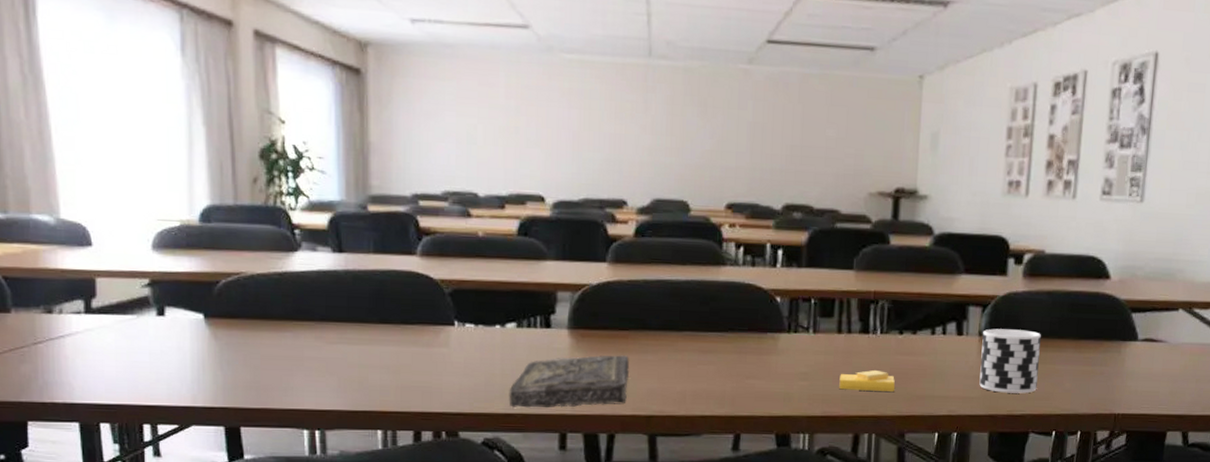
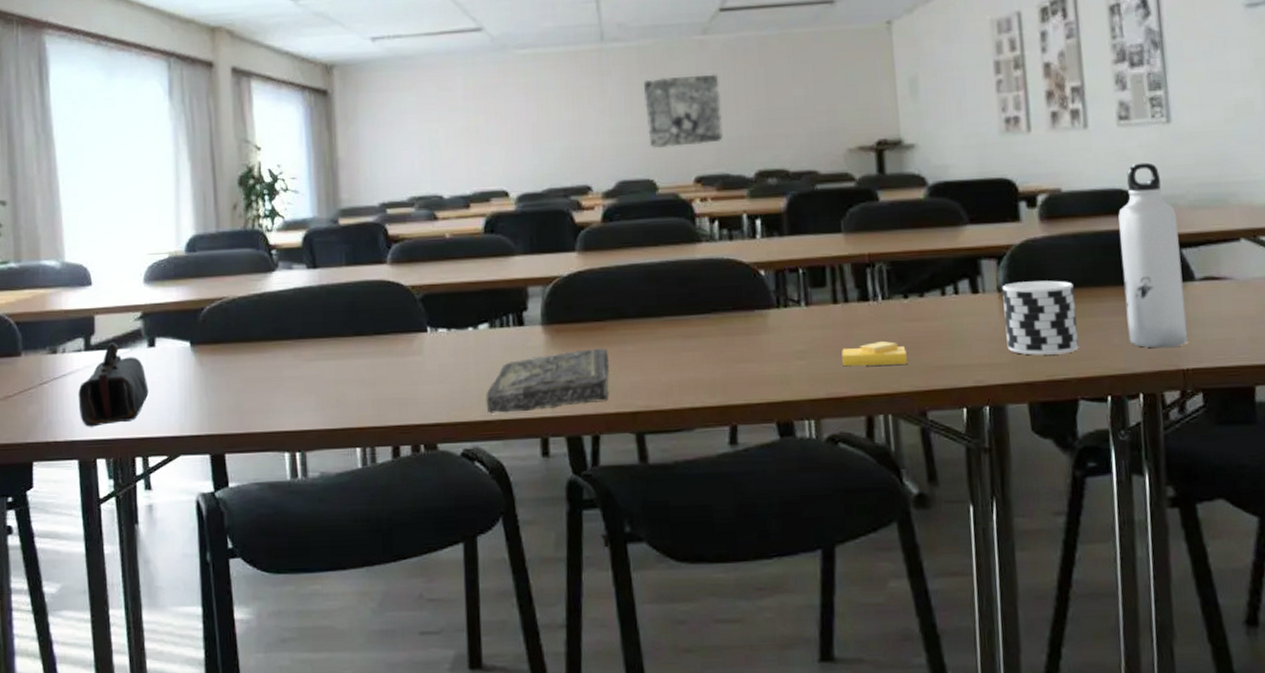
pencil case: none [78,307,158,391] -> present [78,342,149,427]
map: none [685,101,759,172] -> present [643,74,723,149]
water bottle: none [1077,235,1133,395] -> present [1118,162,1188,349]

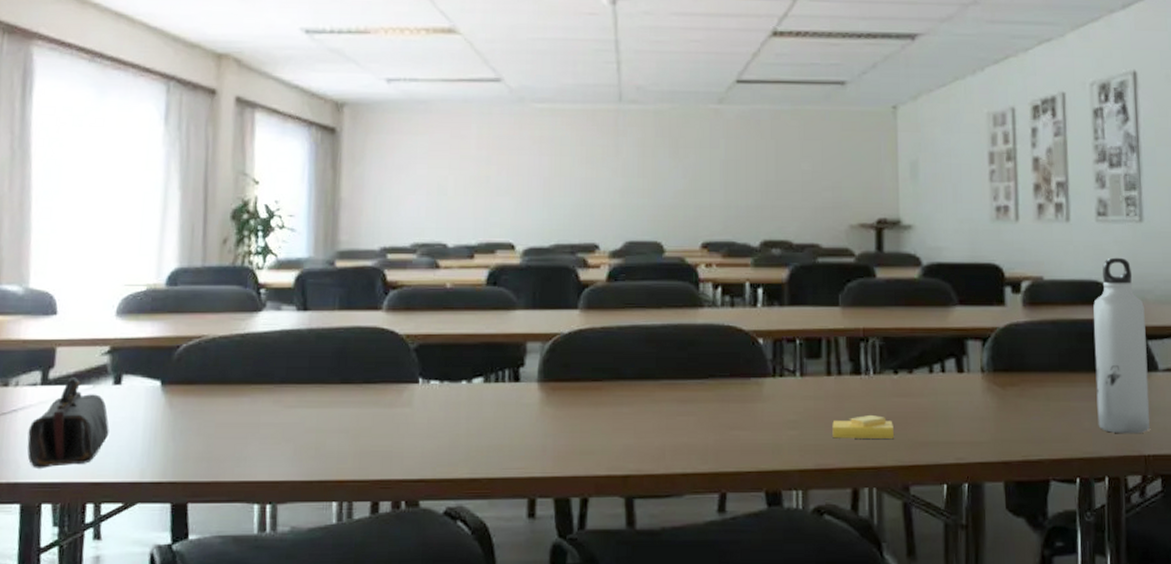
book: present [485,348,610,414] -> none [474,409,604,471]
map: present [643,74,723,149] -> none [657,142,731,212]
cup: present [1002,280,1079,355] -> none [985,364,1053,436]

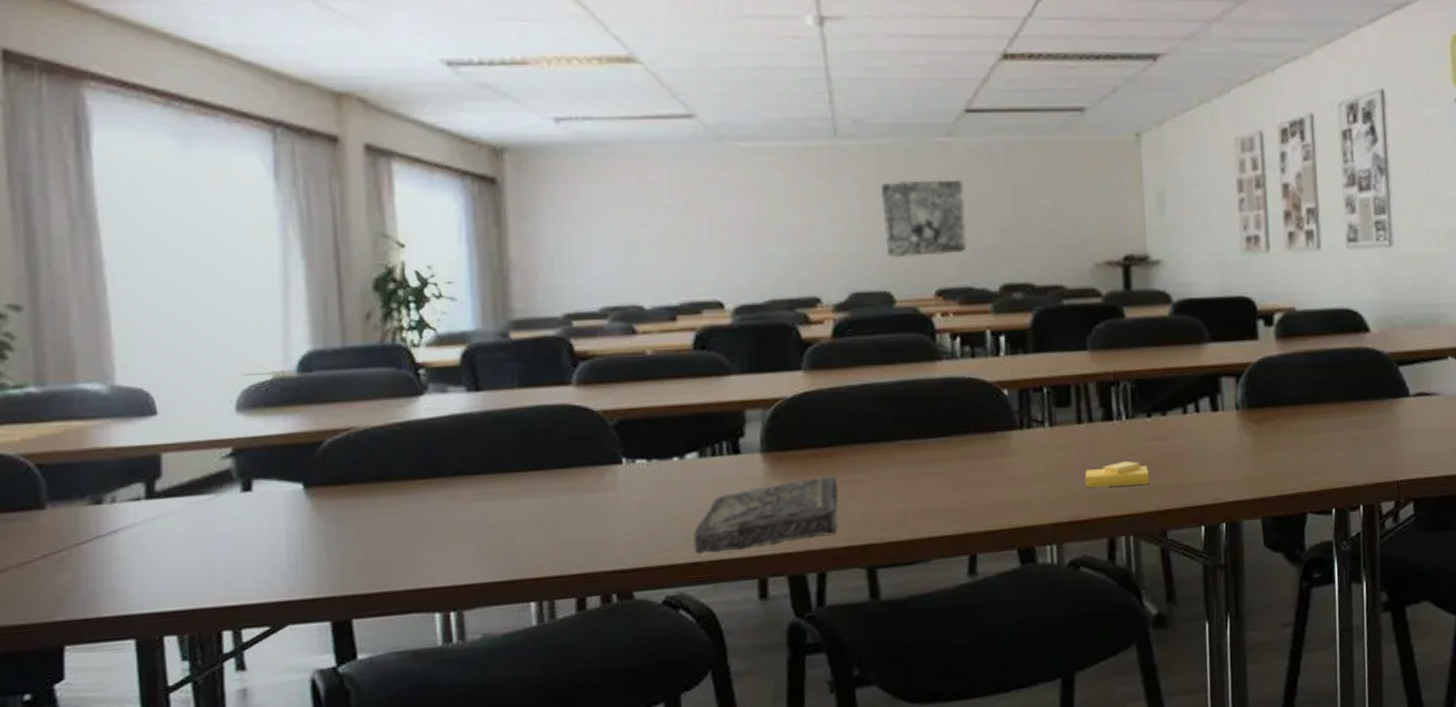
pencil case: present [27,377,109,468] -> none [135,487,242,597]
book: none [474,409,604,471] -> present [693,476,839,554]
map: none [657,142,731,212] -> present [881,179,966,259]
water bottle: present [1093,257,1150,434] -> none [1345,283,1402,462]

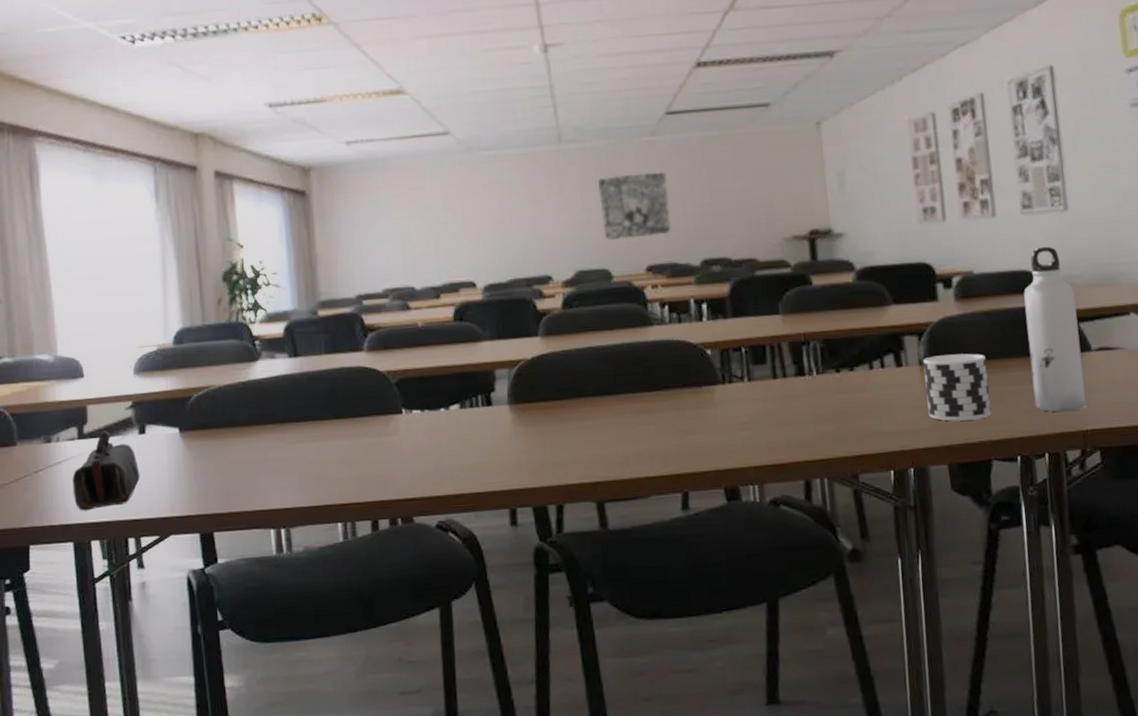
pencil case: none [135,487,242,597] -> present [72,430,140,511]
book: present [693,476,839,554] -> none [457,424,572,488]
sticky notes: present [1085,460,1149,488] -> none [781,411,840,436]
cup: none [1240,397,1308,471] -> present [923,353,991,421]
water bottle: none [1345,283,1402,462] -> present [1024,246,1086,412]

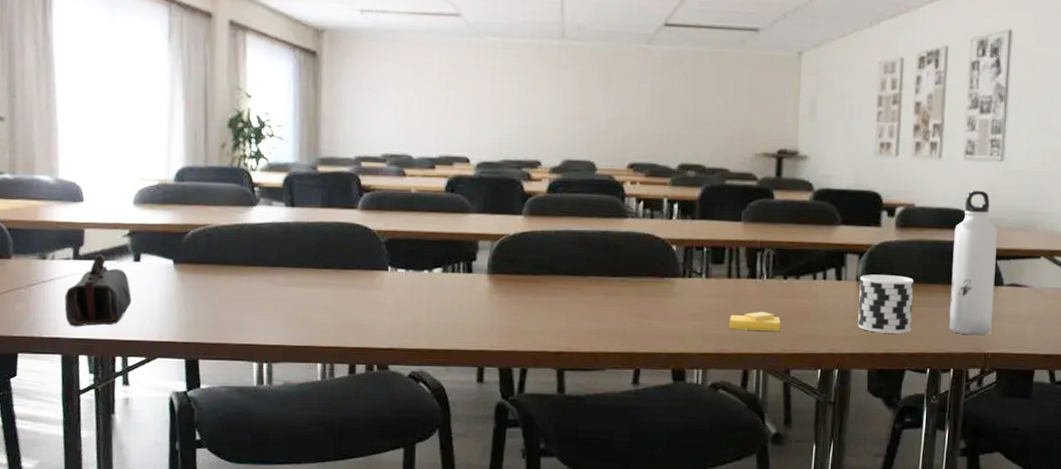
map: present [598,171,671,241] -> none [593,76,657,136]
sticky notes: none [781,411,840,436] -> present [729,311,780,331]

